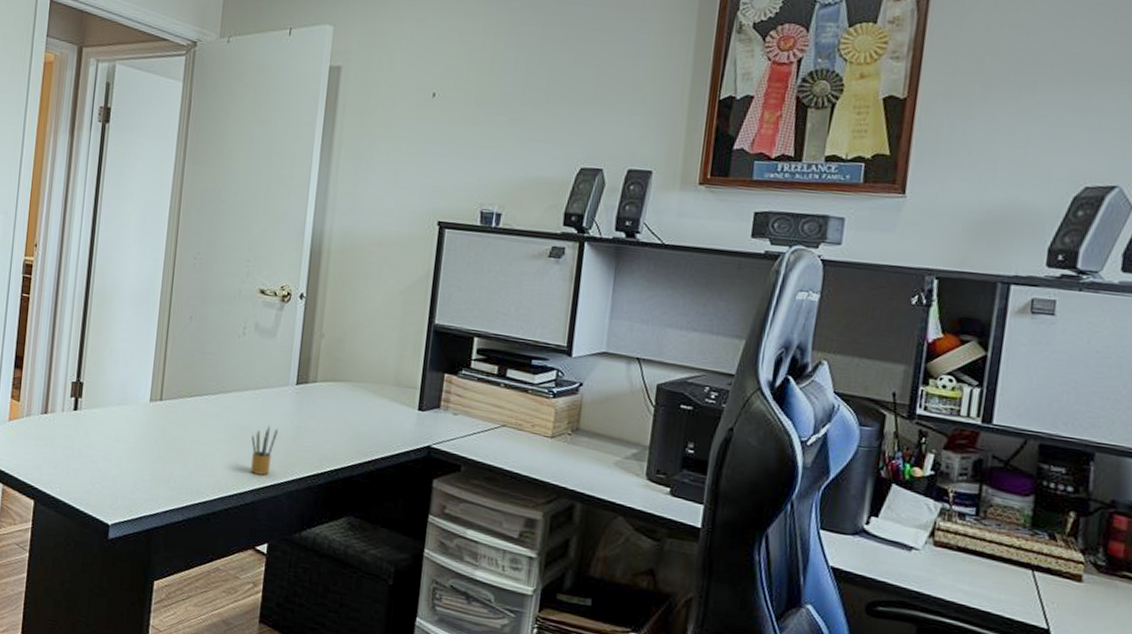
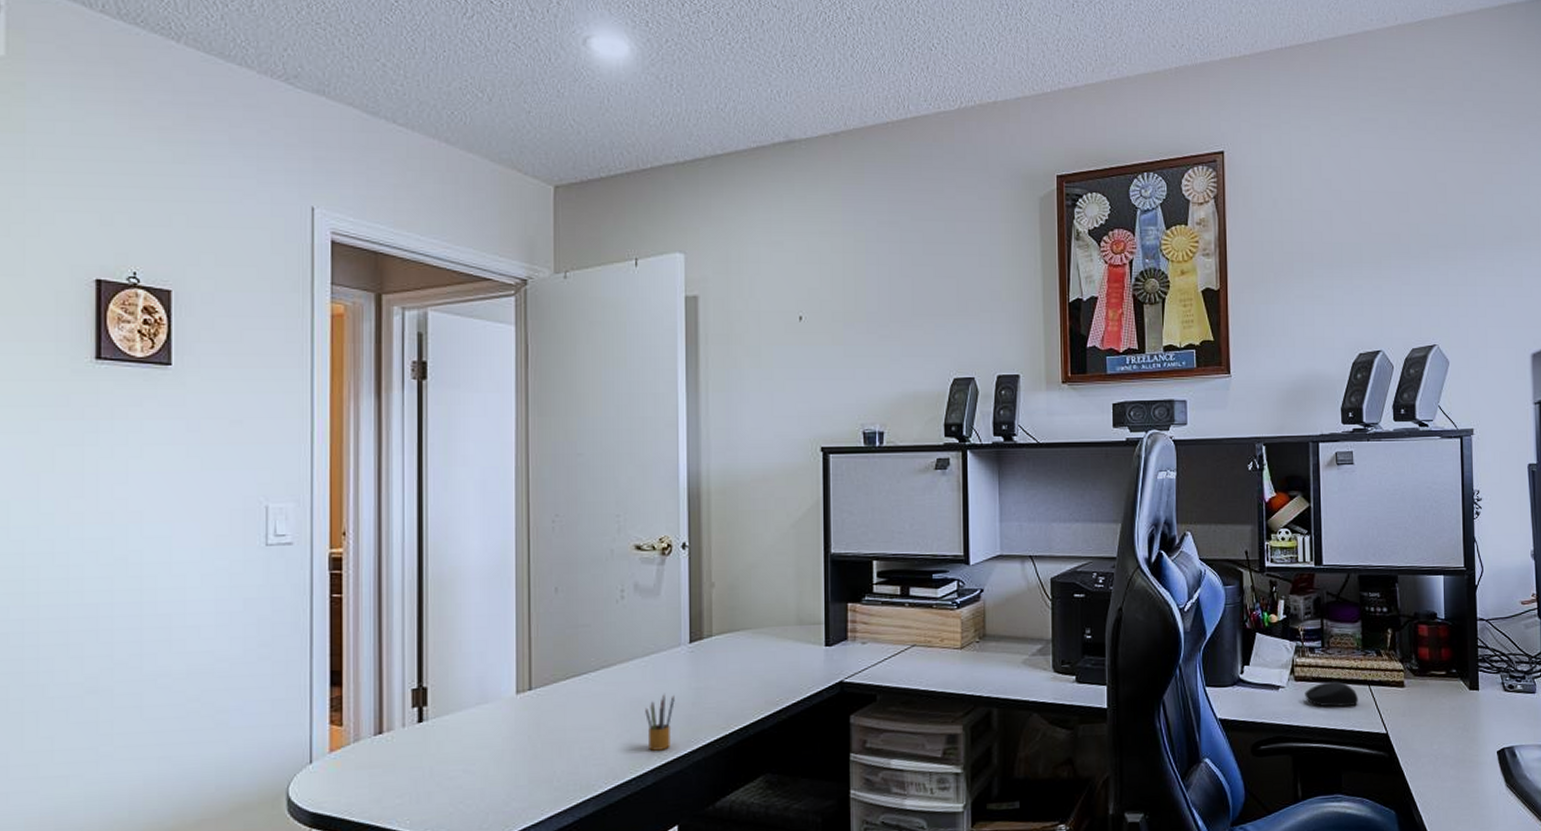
computer mouse: none [944,554,1016,589] -> present [1305,681,1358,707]

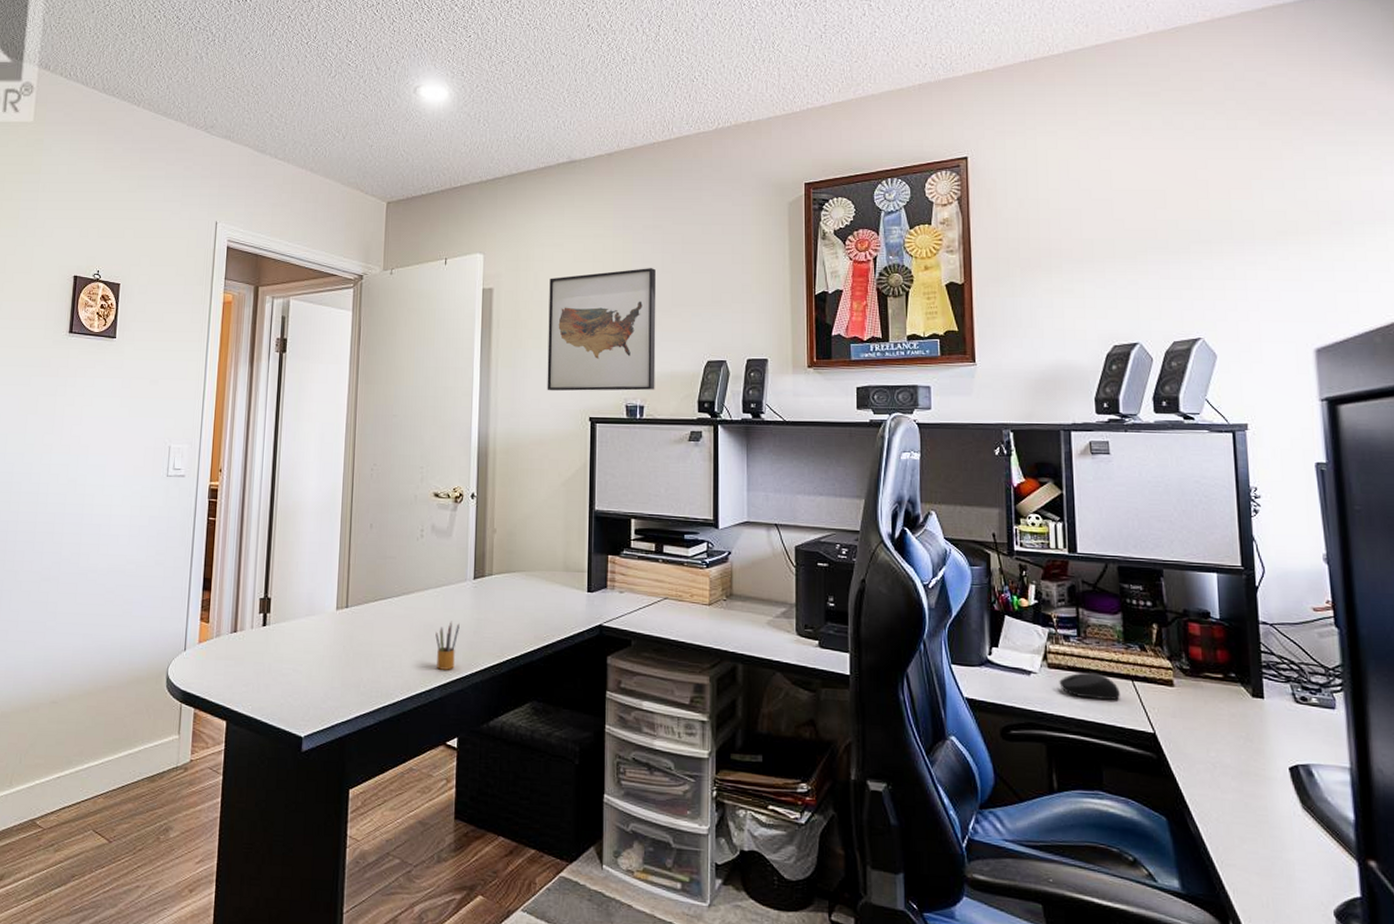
wall art: none [768,271,896,418] -> present [547,268,656,391]

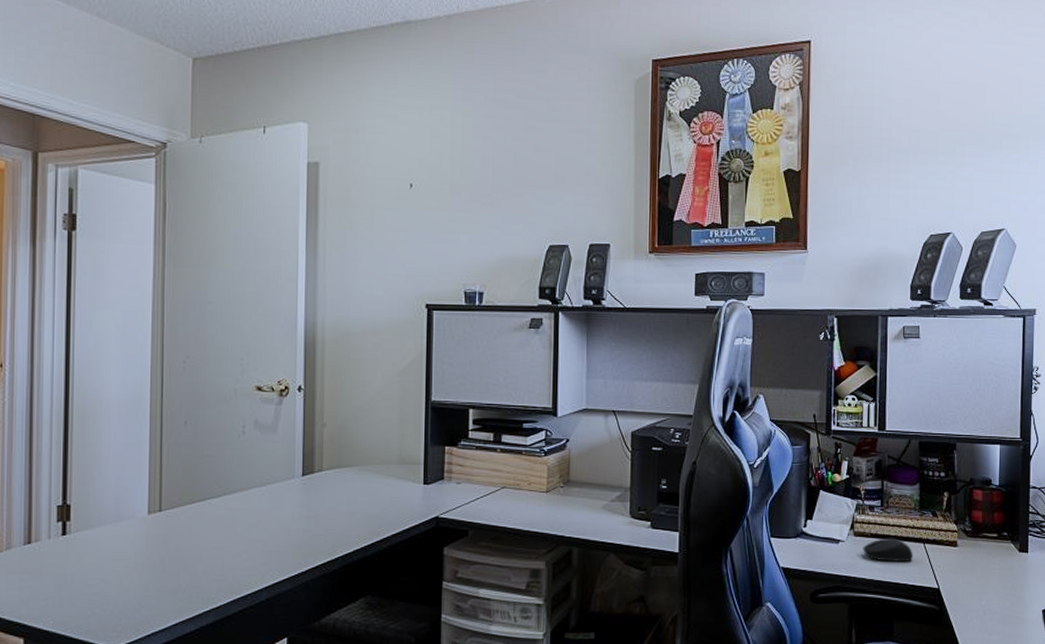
pencil box: present [435,620,460,670] -> none [261,520,288,571]
wall art: present [547,268,656,391] -> none [380,145,498,277]

